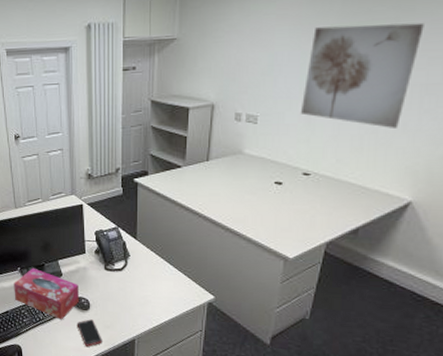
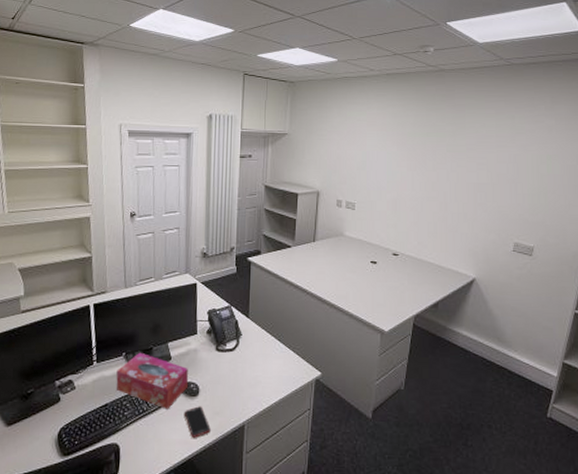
wall art: present [301,22,424,128] -> none [389,134,472,217]

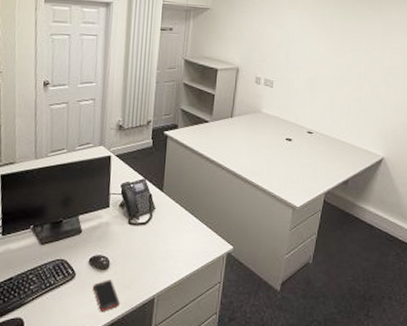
tissue box: present [116,352,189,410] -> none [22,225,99,283]

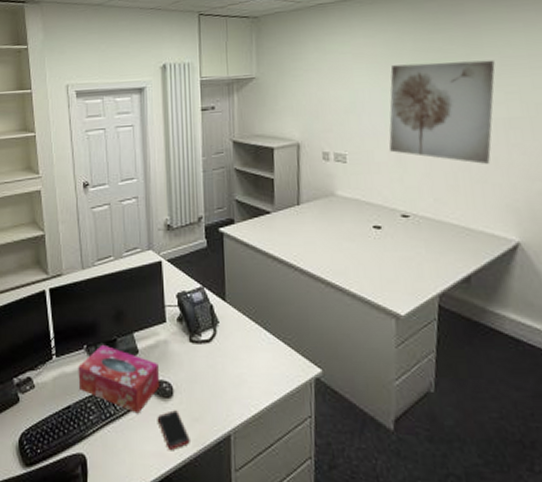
tissue box: none [22,225,99,283] -> present [78,344,160,414]
wall art: none [306,15,388,99] -> present [389,59,495,164]

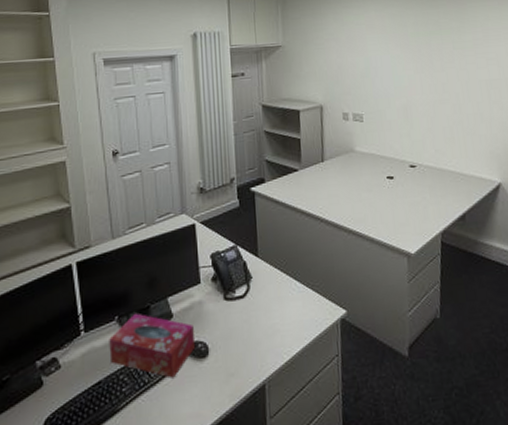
cell phone: present [157,410,190,450] -> none [193,368,226,408]
wall art: present [389,59,495,164] -> none [397,31,479,119]

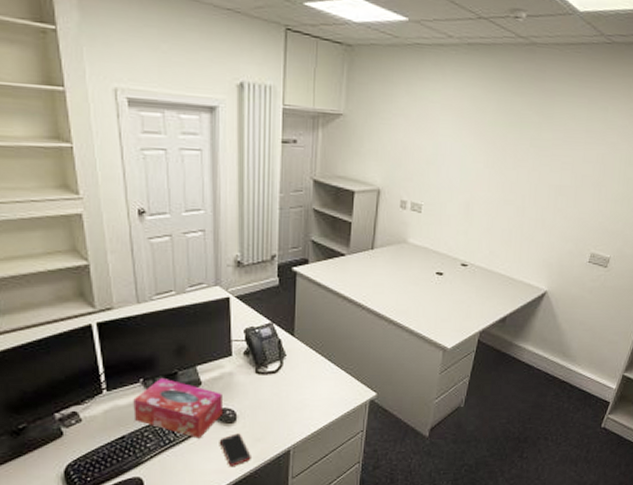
cell phone: none [193,368,226,408] -> present [219,433,251,466]

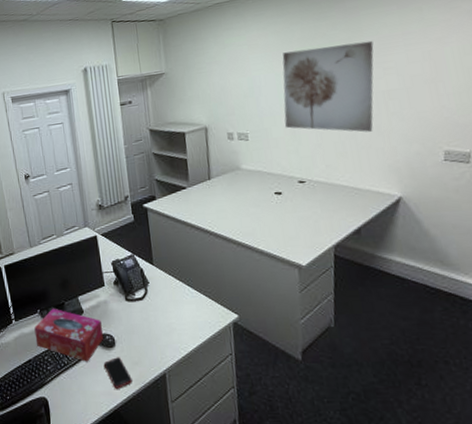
wall art: none [461,122,560,224] -> present [282,40,374,132]

